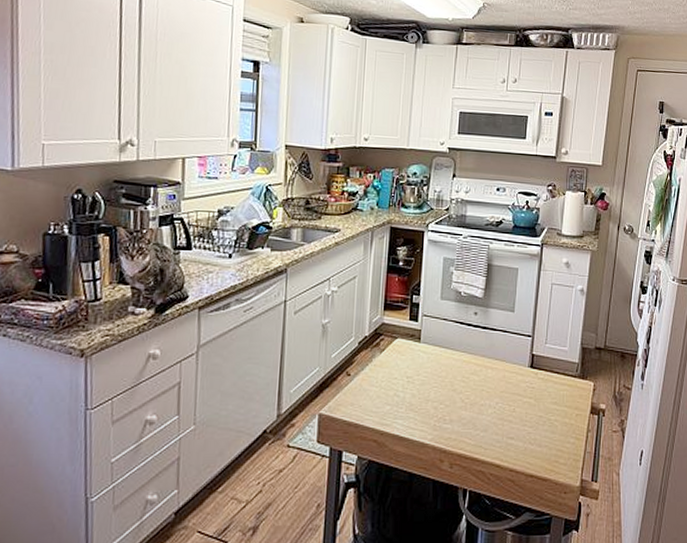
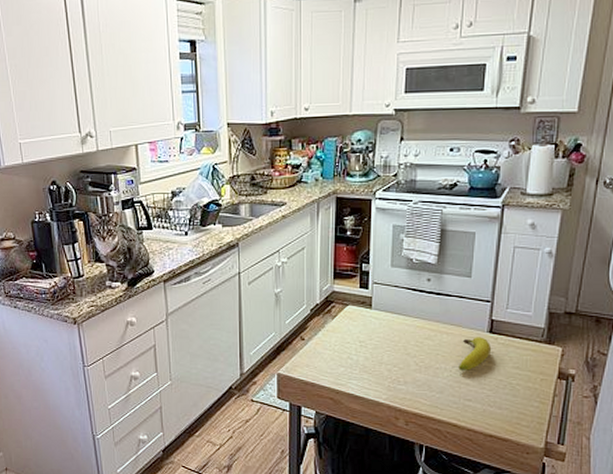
fruit: none [502,372,533,407] -> present [458,337,492,371]

